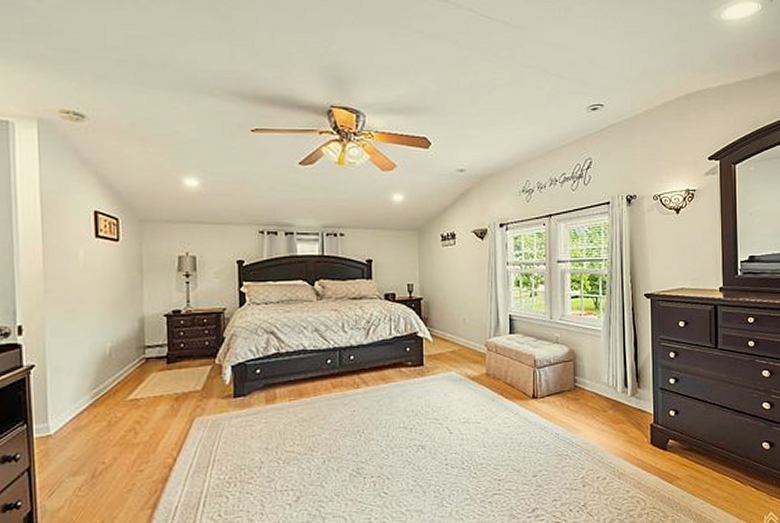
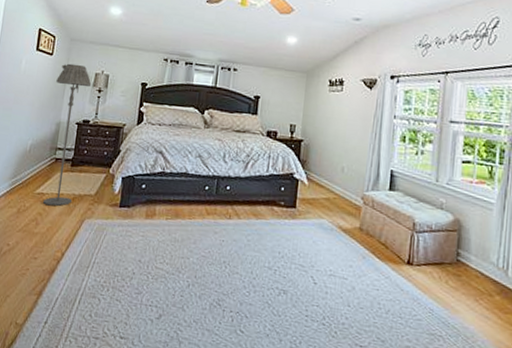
floor lamp: none [129,248,176,411] -> present [43,63,92,207]

